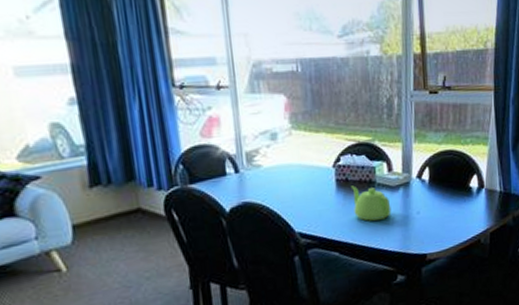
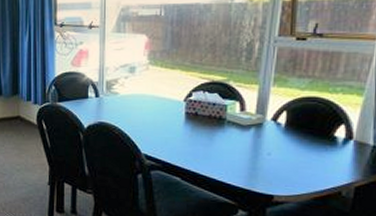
teapot: present [350,185,392,221] -> none [199,120,240,155]

